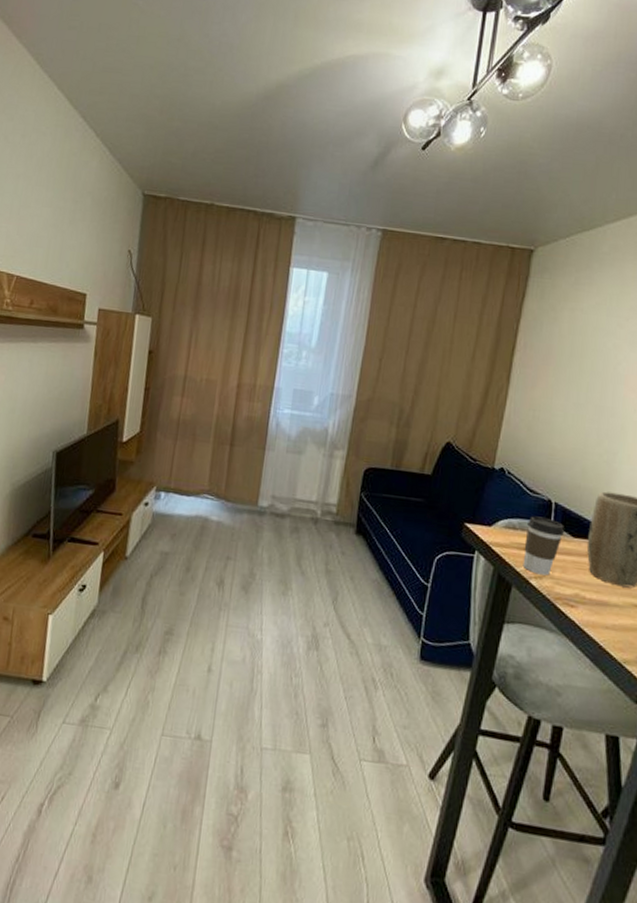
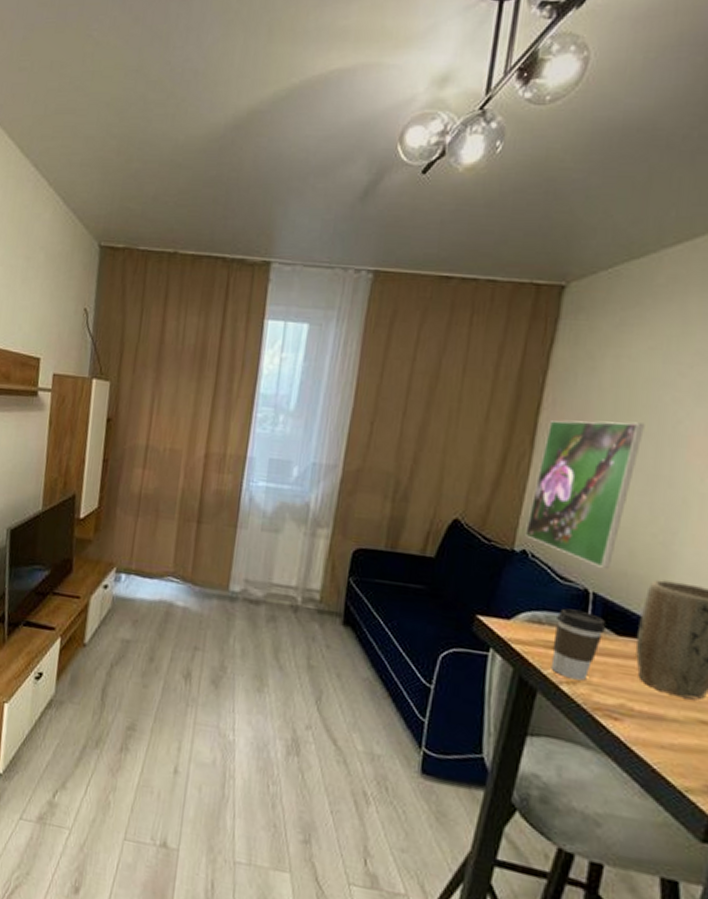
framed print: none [503,360,593,482] -> present [525,420,645,568]

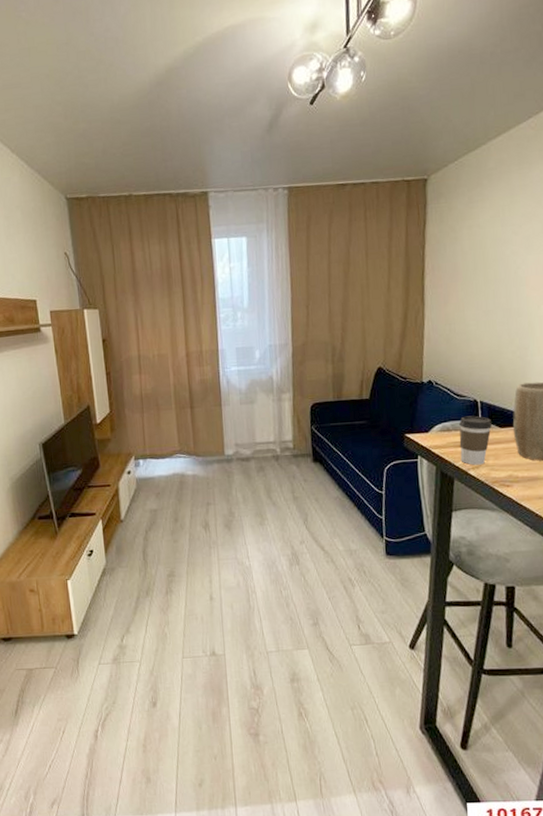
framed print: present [525,420,645,568] -> none [428,272,496,382]

